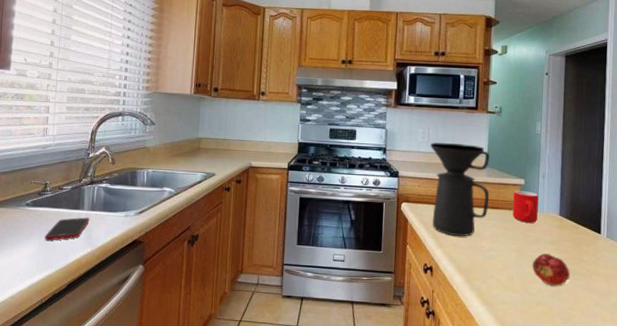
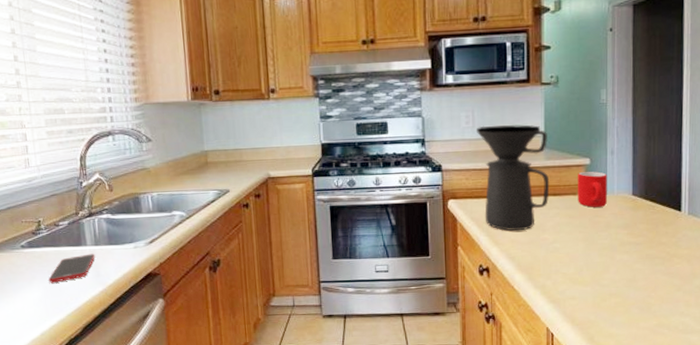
fruit: present [532,253,571,287] -> none [603,239,648,275]

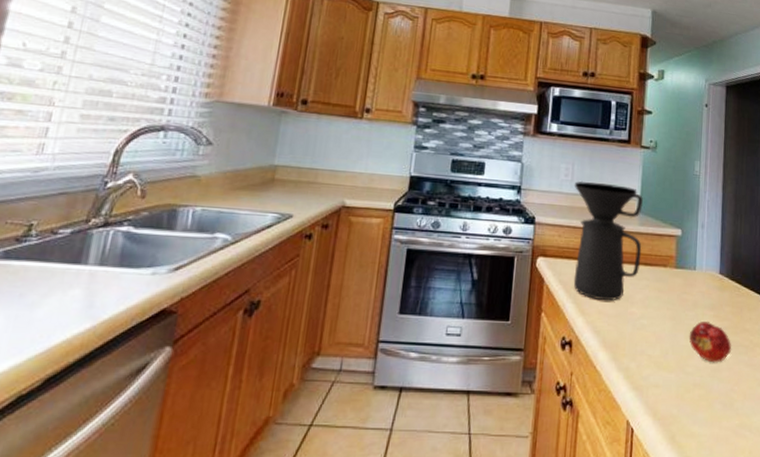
cell phone: present [48,253,95,283] -> none [16,275,95,311]
mug: present [578,171,607,208] -> none [668,243,697,283]
fruit: none [603,239,648,275] -> present [689,321,732,363]

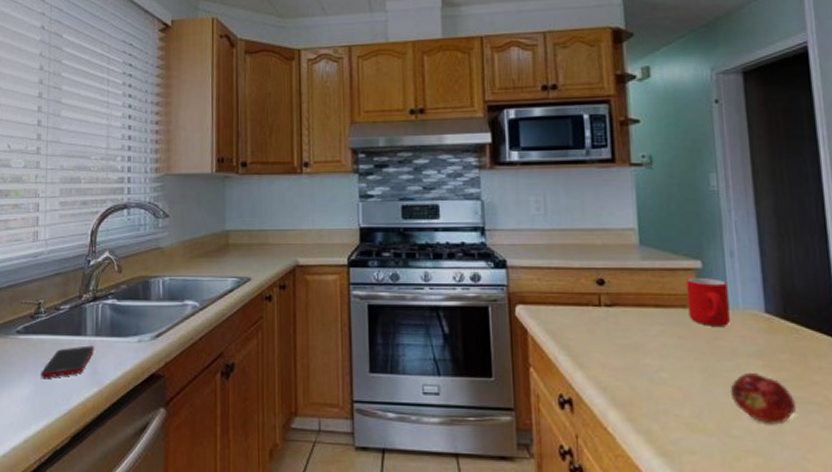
cell phone: none [16,275,95,311] -> present [41,345,94,378]
coffee maker: present [573,181,643,301] -> none [548,213,649,352]
mug: none [668,243,697,283] -> present [686,278,730,326]

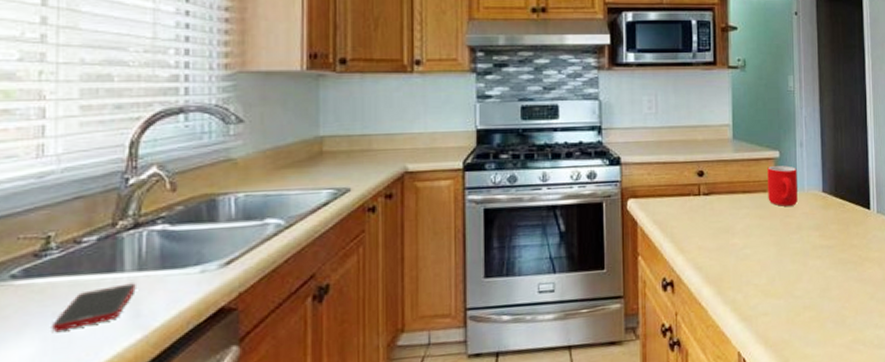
fruit: present [730,372,797,425] -> none [795,241,841,283]

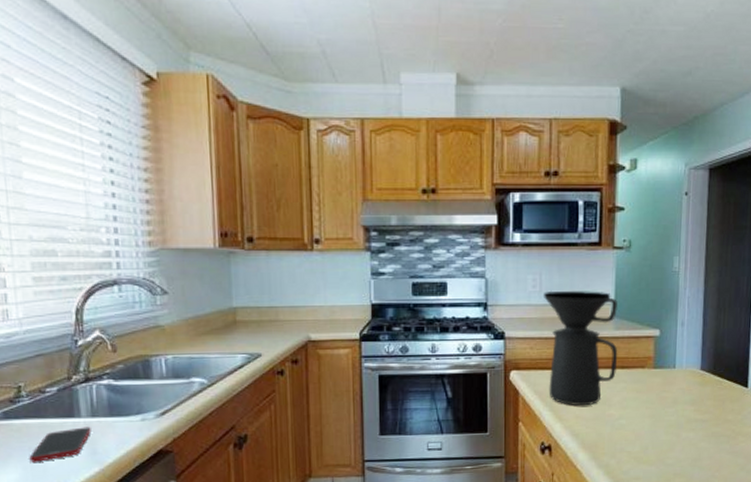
coffee maker: none [659,112,739,236] -> present [543,290,618,406]
mug: present [767,166,798,207] -> none [646,344,677,382]

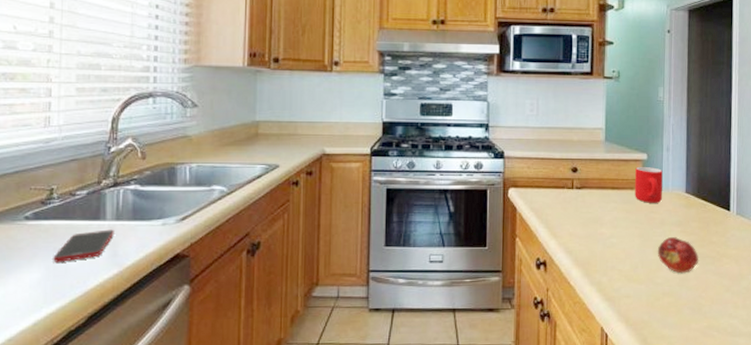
coffee maker: present [543,290,618,406] -> none [539,114,609,224]
mug: none [646,344,677,382] -> present [635,167,663,203]
fruit: none [669,415,714,454] -> present [657,236,699,274]

